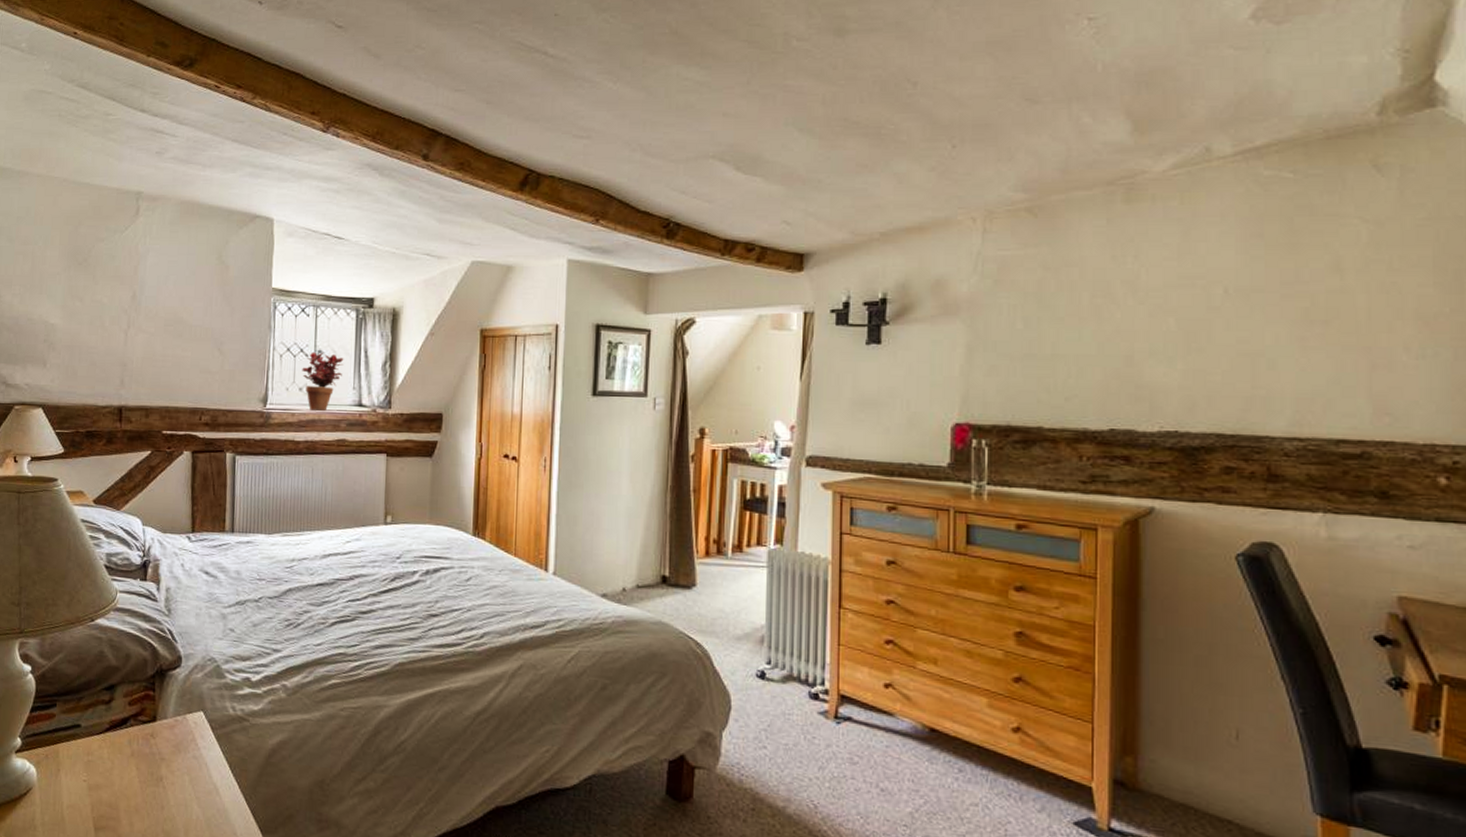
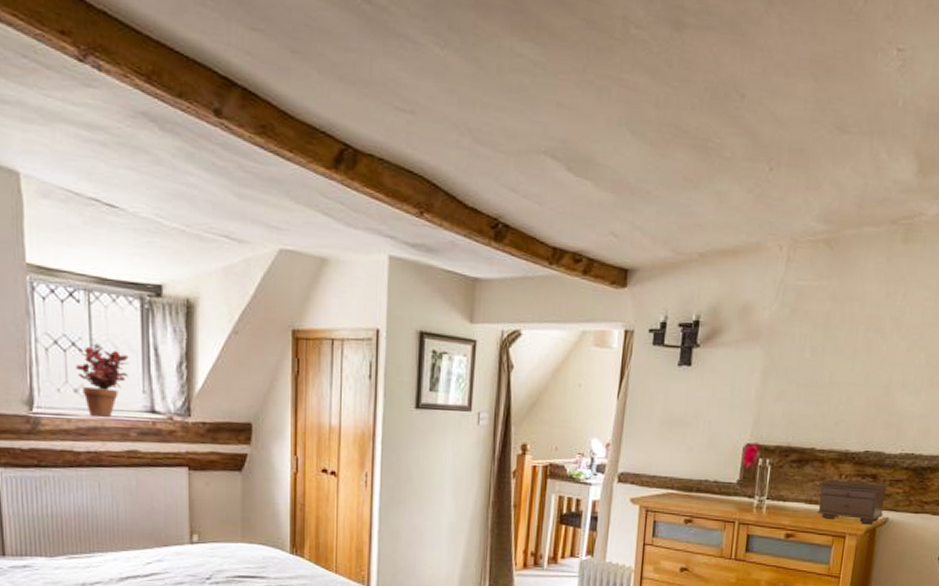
jewelry box: none [1054,462,1149,515] -> present [817,479,889,525]

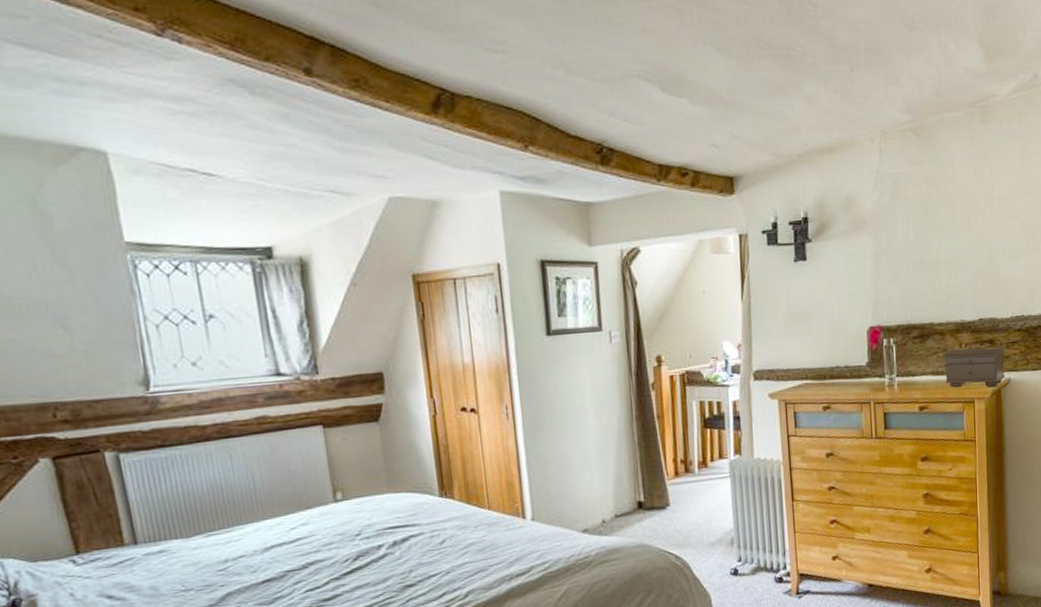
potted plant: present [75,346,129,419] -> none [190,316,247,389]

